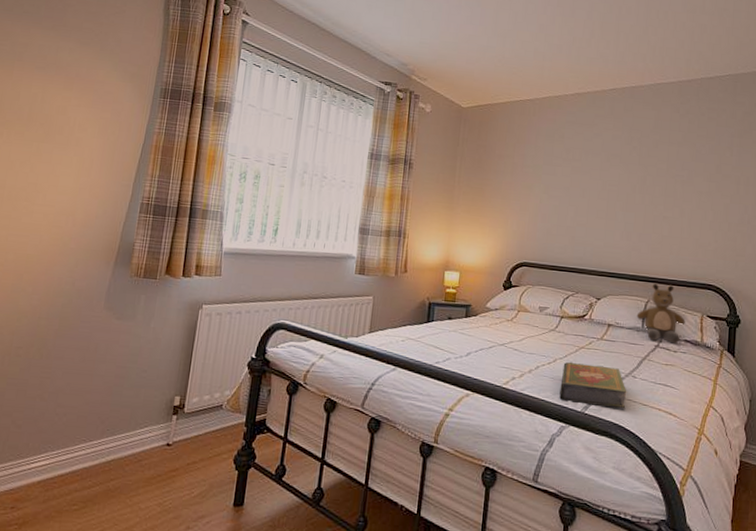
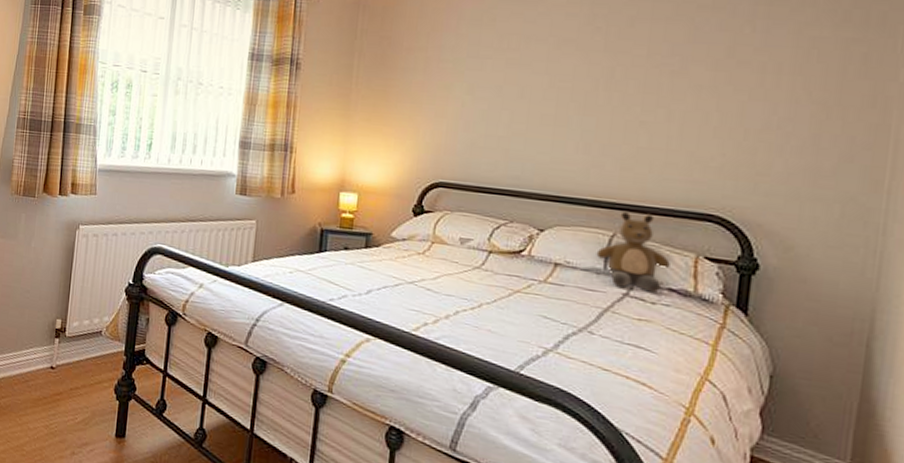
book: present [559,361,627,409] -> none [485,308,580,373]

